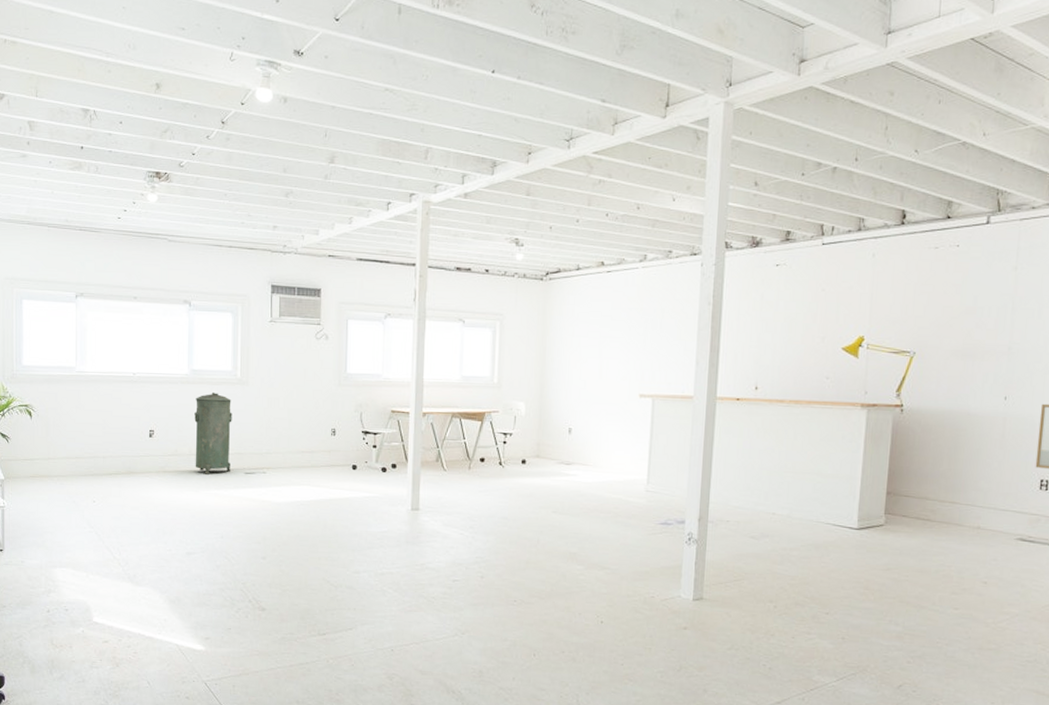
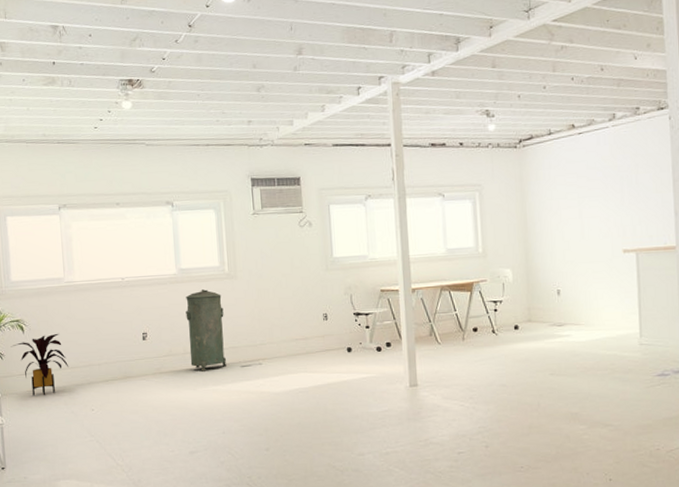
house plant: none [17,422,74,483] -> present [11,333,69,396]

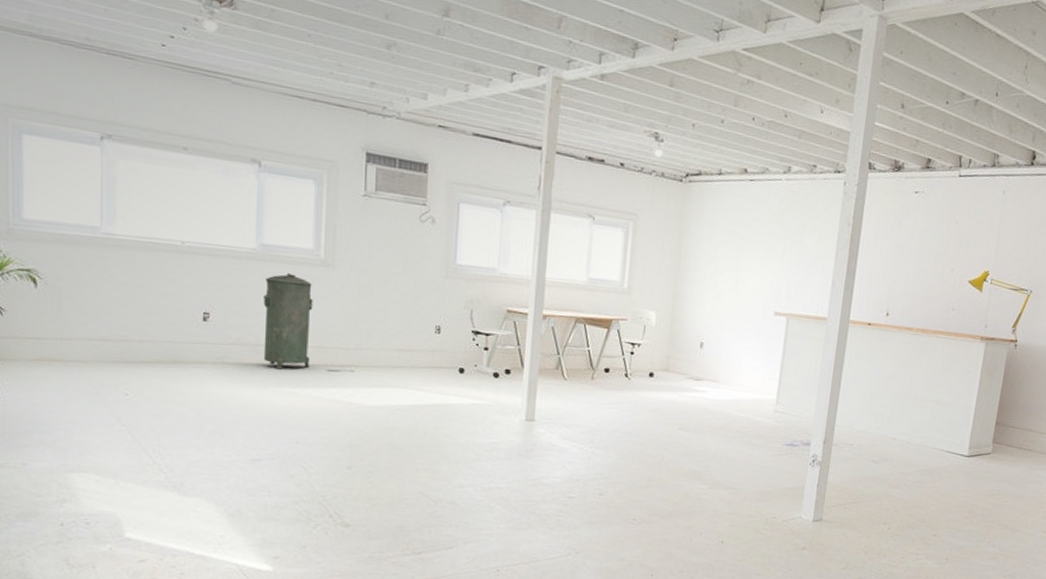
house plant: present [11,333,69,396] -> none [16,294,98,369]

